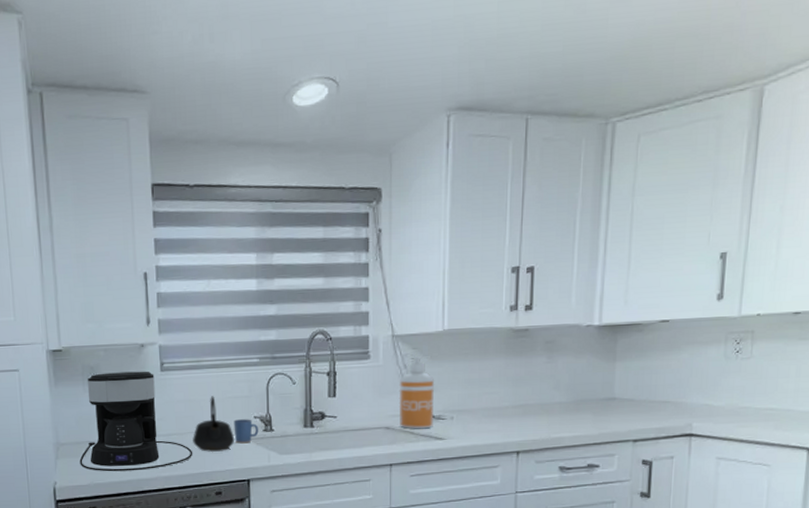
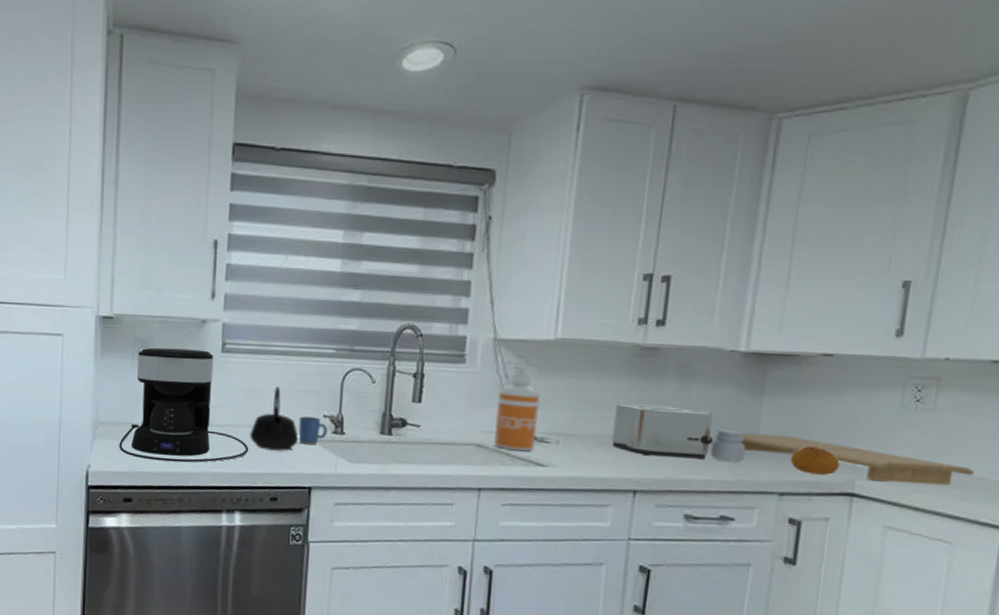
toaster: none [496,377,578,422] -> present [612,403,713,461]
jar: none [576,392,605,420] -> present [710,429,746,463]
cutting board: none [600,391,784,422] -> present [740,432,975,486]
fruit: none [641,398,679,422] -> present [791,445,840,476]

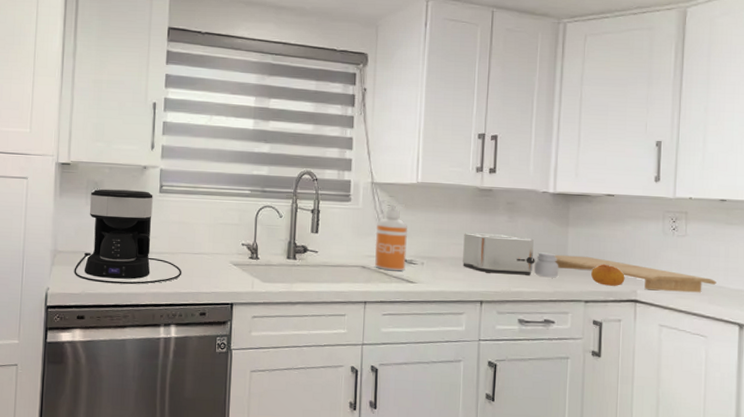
kettle: present [250,386,299,452] -> none [183,220,223,274]
mug: present [298,416,328,445] -> none [222,245,245,269]

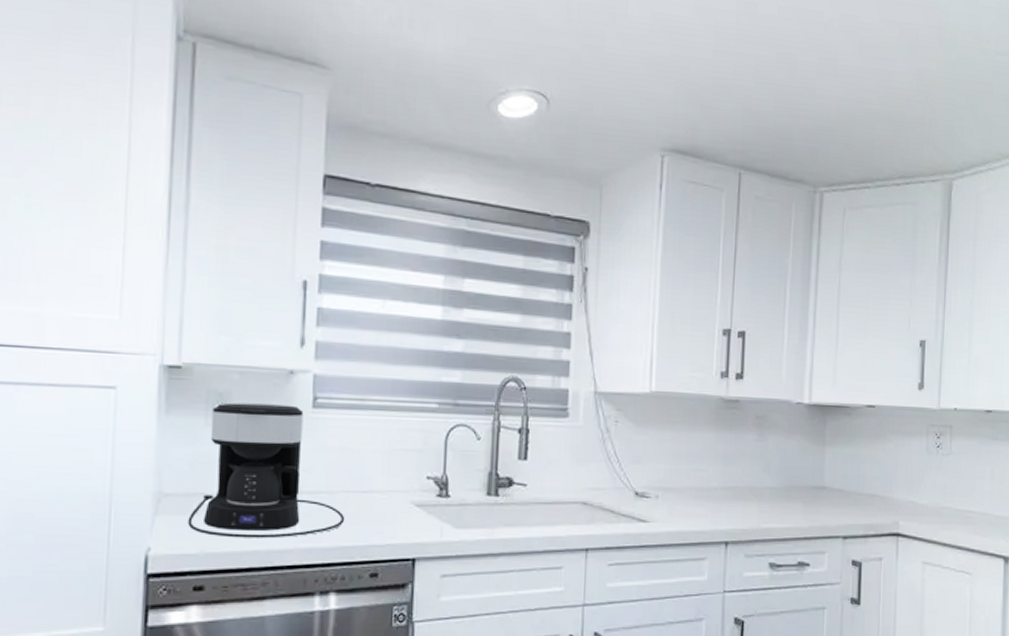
soap dispenser: present [375,203,407,272] -> none [598,418,639,508]
toaster: present [463,232,535,277] -> none [705,455,788,509]
jar: present [534,252,559,278] -> none [786,478,815,510]
cutting board: present [555,254,716,293] -> none [810,480,982,522]
fruit: present [591,264,625,287] -> none [850,490,887,519]

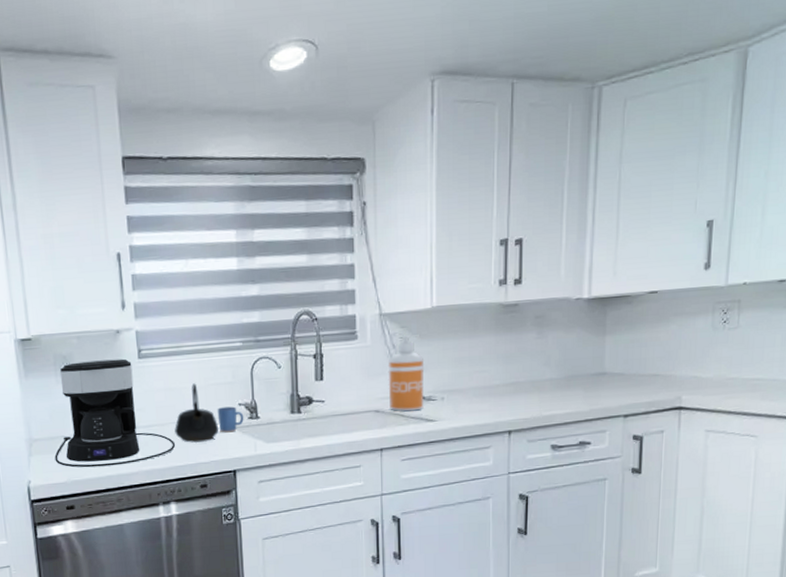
kettle: none [346,446,401,521] -> present [174,383,220,444]
mug: none [400,479,432,511] -> present [217,406,244,433]
soap dispenser: none [598,418,639,508] -> present [388,334,424,412]

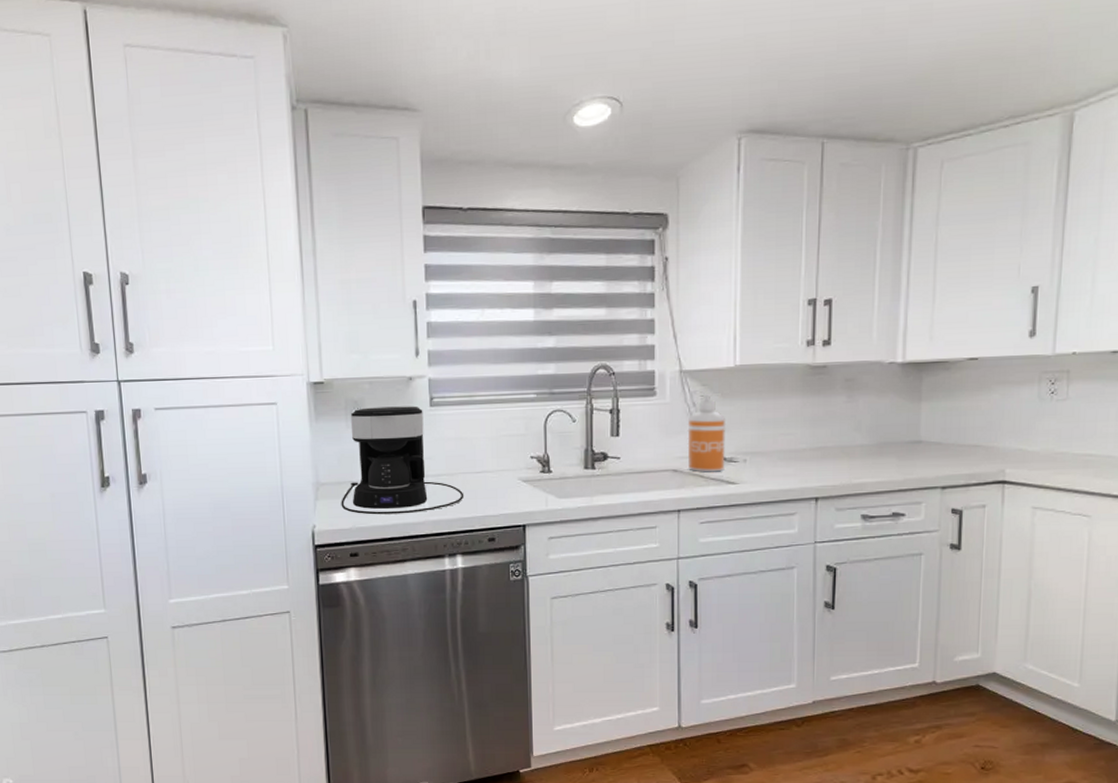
kettle: present [174,383,220,444] -> none [464,434,510,496]
mug: present [217,406,244,433] -> none [508,459,536,486]

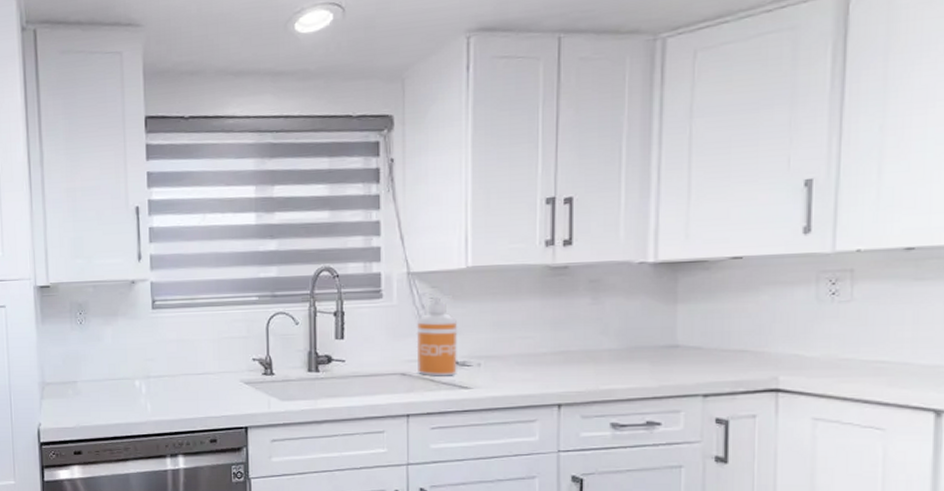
coffee maker: present [341,406,464,515] -> none [65,308,186,414]

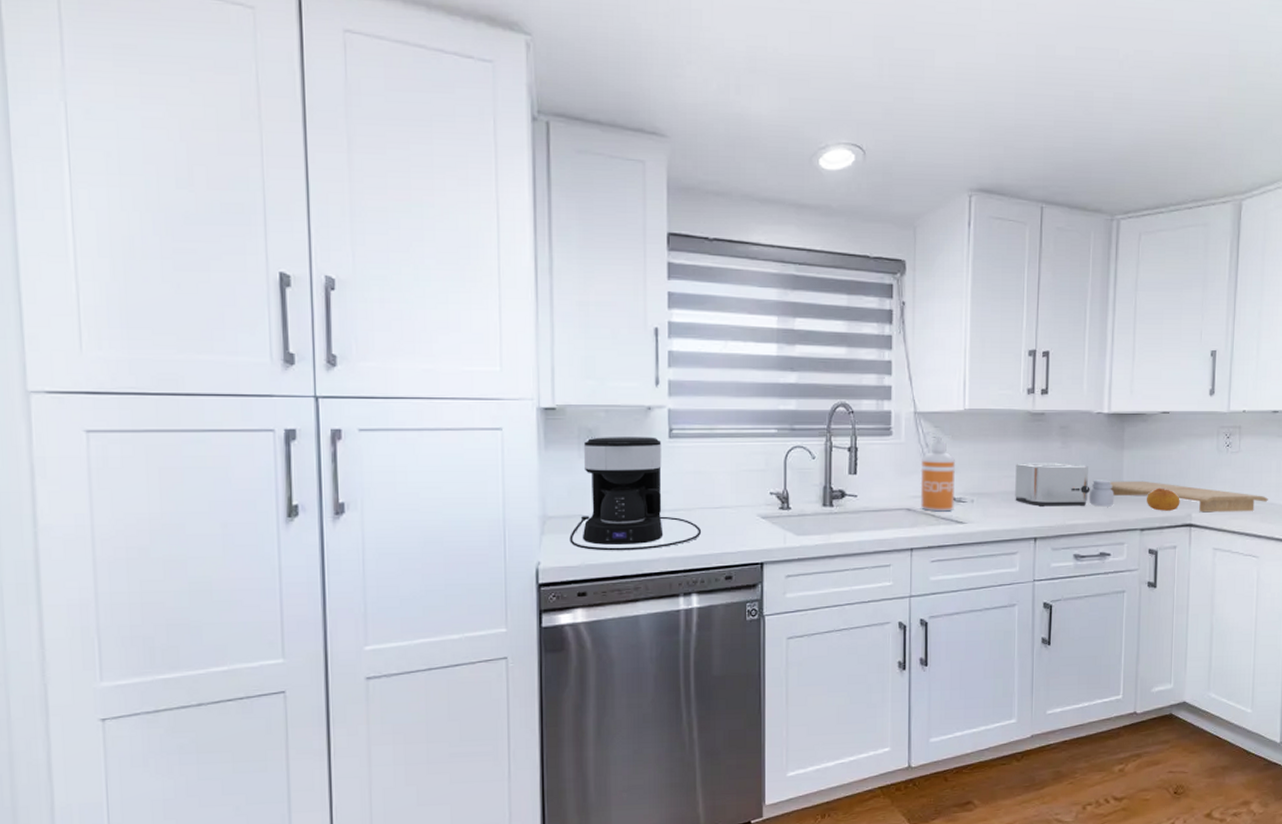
coffee maker: none [65,308,186,414] -> present [569,437,702,551]
toaster: none [532,320,631,371] -> present [1015,463,1090,508]
jar: none [629,338,665,370] -> present [1089,480,1115,507]
cutting board: none [659,338,900,375] -> present [1110,480,1268,513]
fruit: none [712,346,761,375] -> present [1147,488,1180,512]

